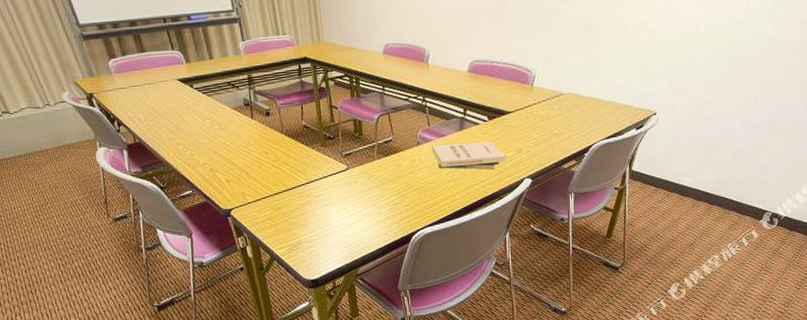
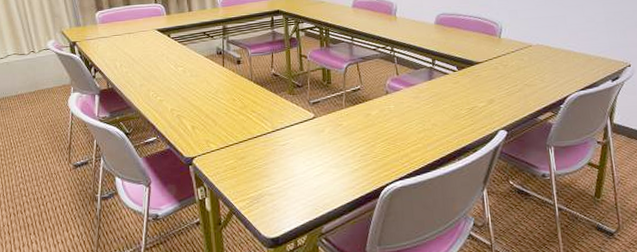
books: present [431,141,506,170] -> none [400,90,478,121]

